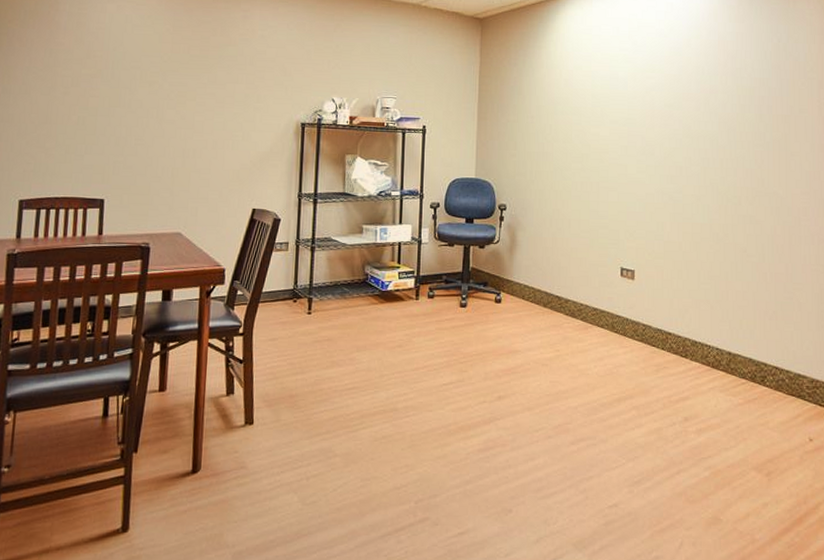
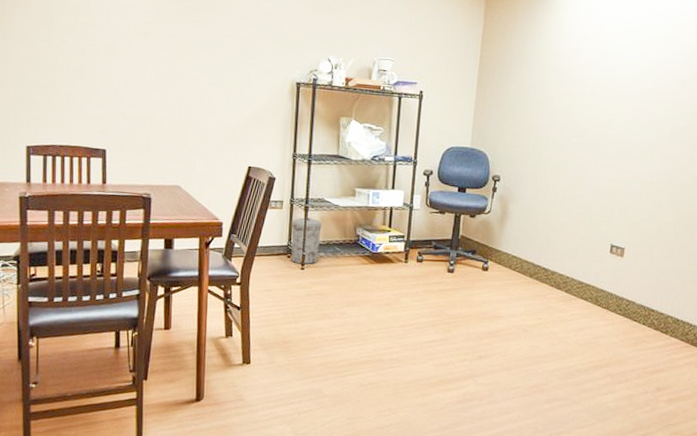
trash can: none [297,258,329,309] -> present [291,217,322,265]

